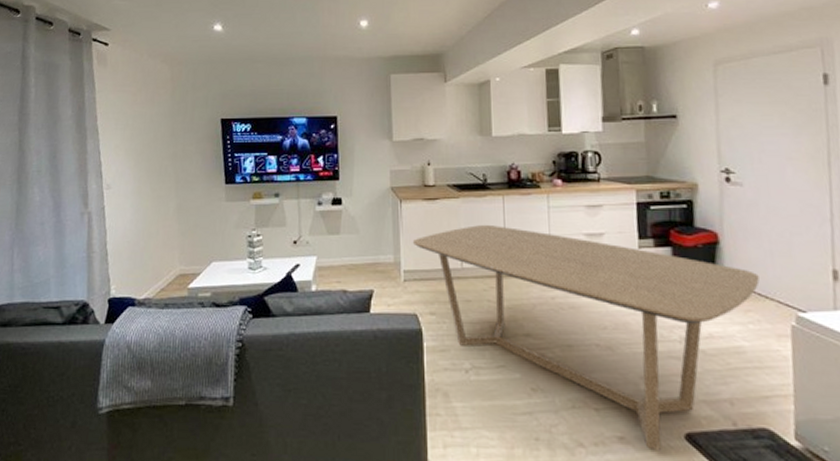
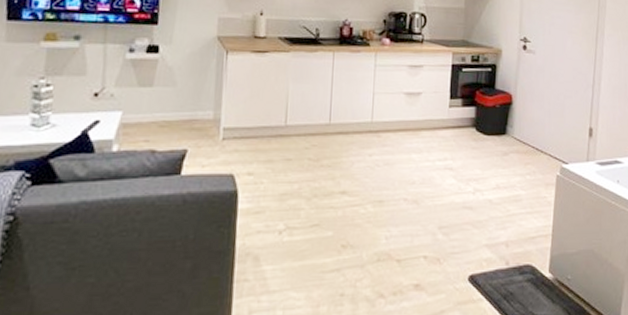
dining table: present [412,224,760,450] -> none [235,80,538,293]

